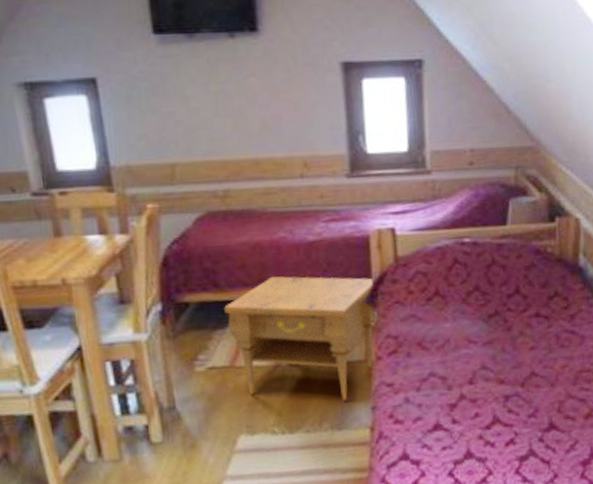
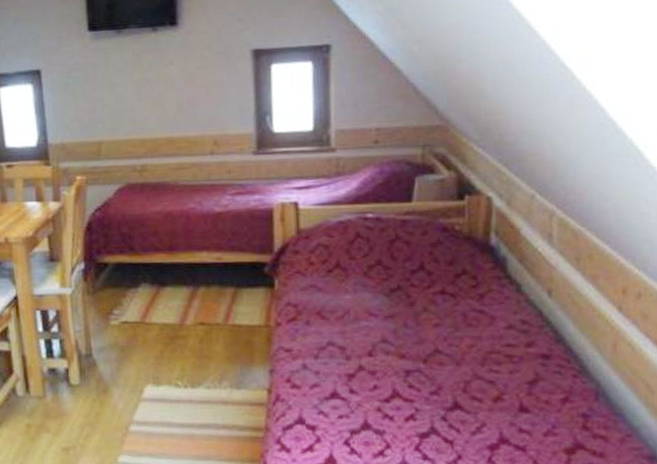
nightstand: present [223,276,377,400] -> none [136,242,278,362]

